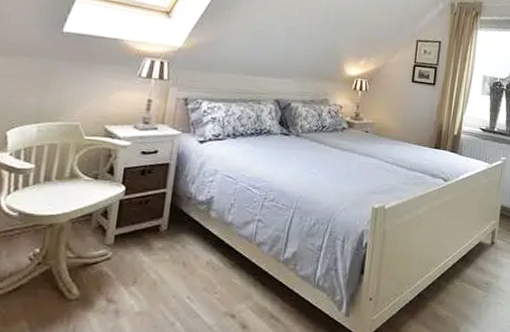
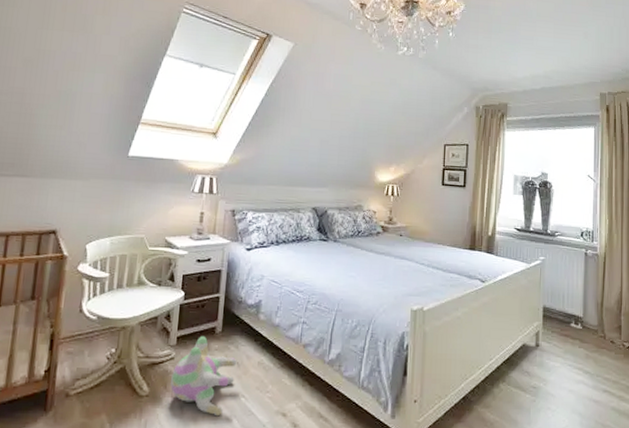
plush toy: none [105,234,183,320] -> present [170,335,237,417]

